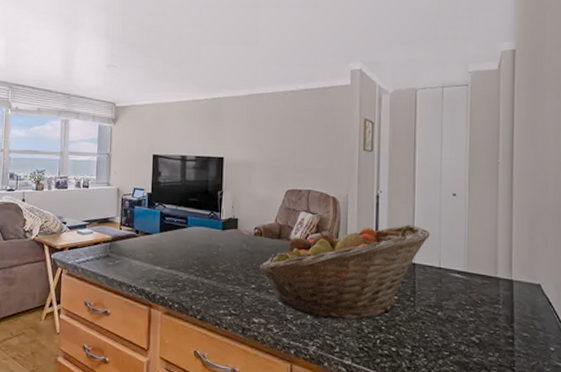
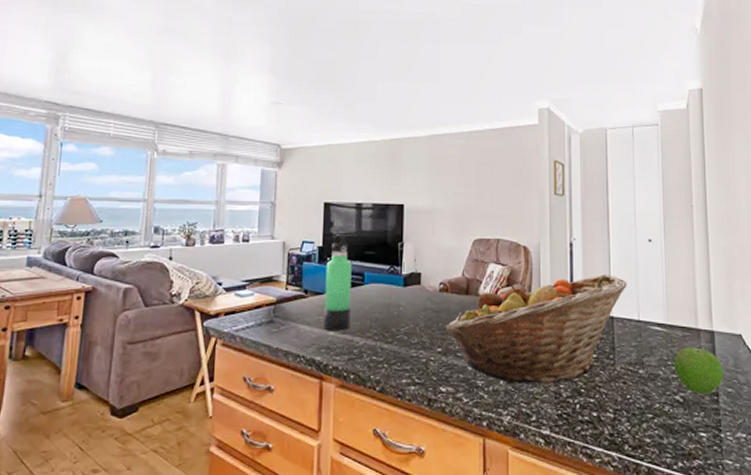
thermos bottle: none [152,182,177,267] -> present [324,233,352,331]
fruit: none [471,294,521,337] -> present [673,347,724,394]

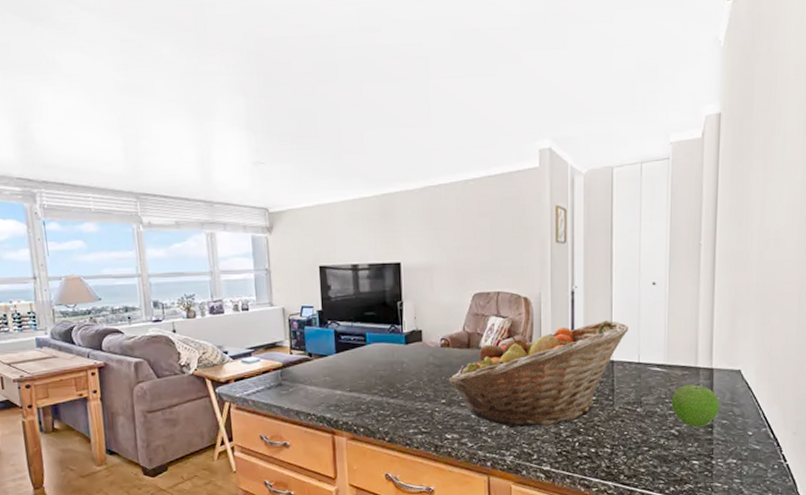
thermos bottle: present [324,233,352,331] -> none [327,296,356,390]

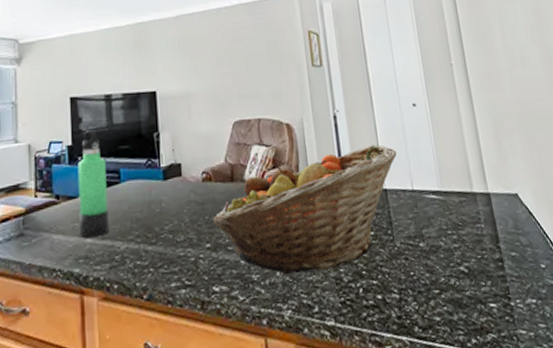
thermos bottle: none [327,296,356,390] -> present [77,129,109,238]
fruit: present [671,385,720,427] -> none [453,212,506,262]

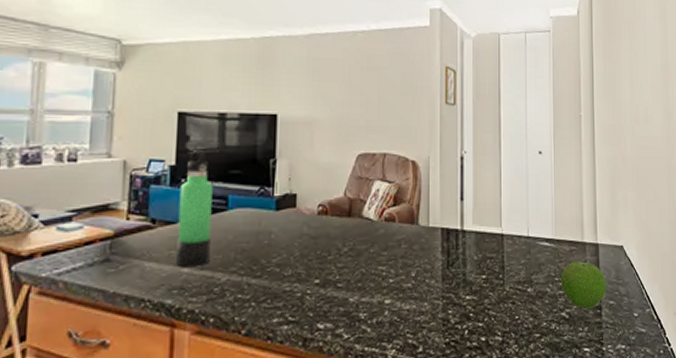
fruit basket: present [213,145,397,274] -> none [325,189,517,313]
fruit: none [453,212,506,262] -> present [560,261,607,309]

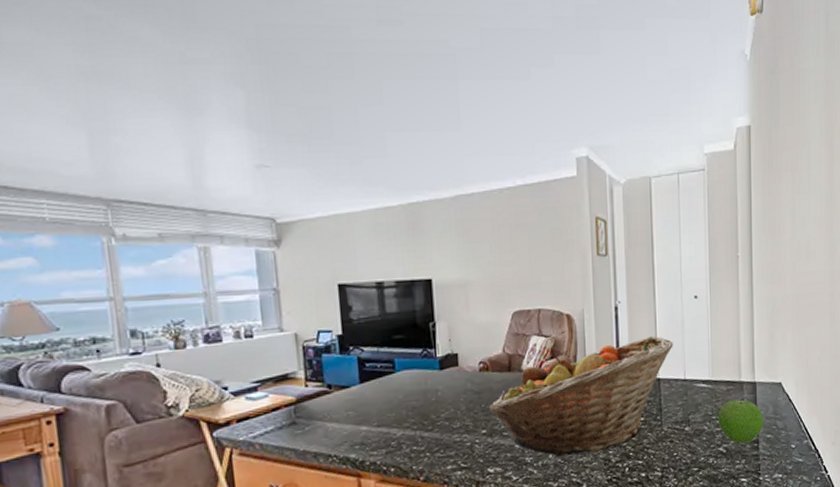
thermos bottle: present [176,149,213,268] -> none [349,317,385,426]
fruit basket: none [325,189,517,313] -> present [489,336,673,456]

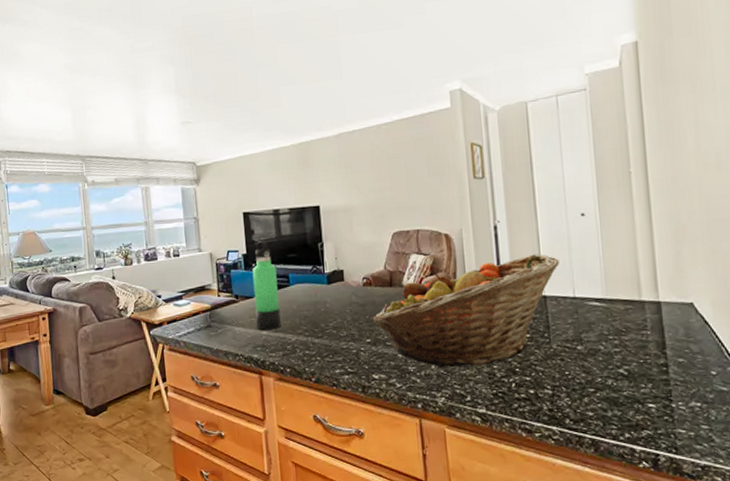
thermos bottle: none [349,317,385,426] -> present [252,239,281,331]
fruit: present [717,399,764,443] -> none [615,320,674,366]

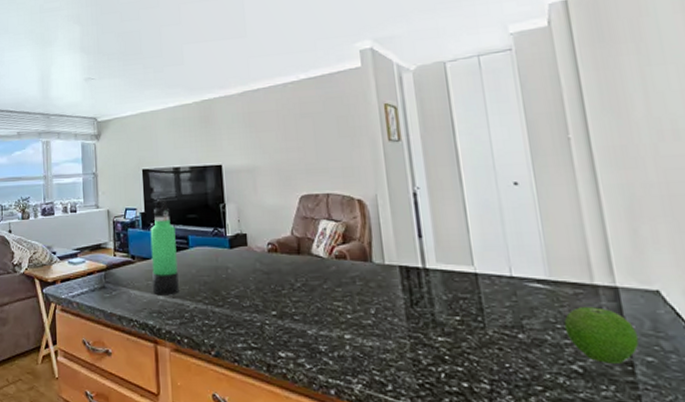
fruit basket: present [373,254,559,367] -> none [279,225,491,350]
fruit: none [615,320,674,366] -> present [563,307,640,364]

